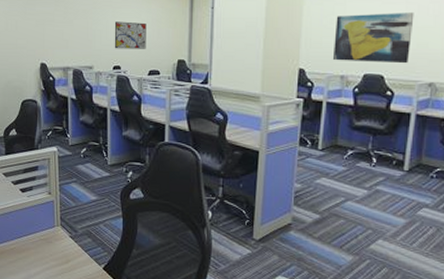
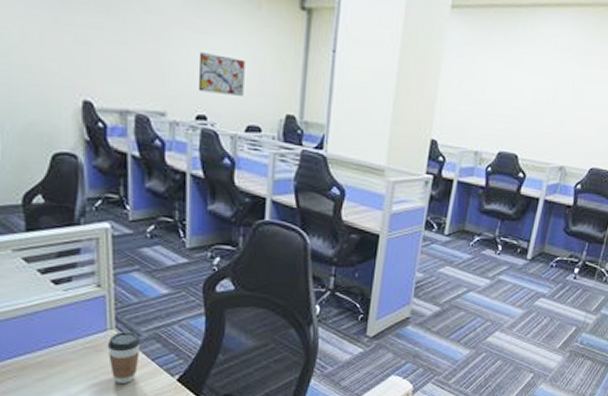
coffee cup: none [55,228,78,270] -> present [107,332,142,385]
wall art: present [332,12,414,64] -> none [467,80,554,144]

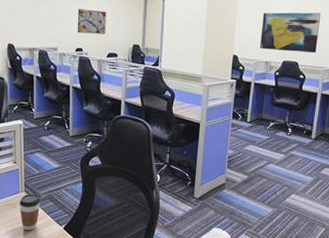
wall art: none [467,80,554,144] -> present [259,12,321,53]

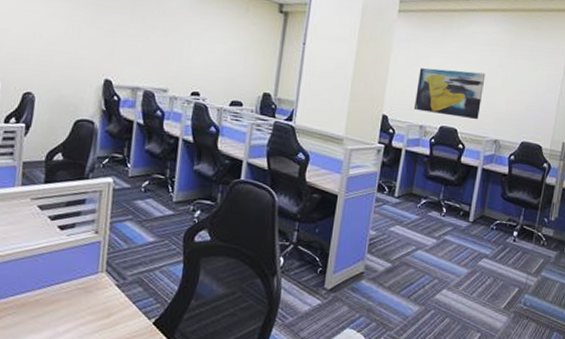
coffee cup: present [19,194,41,231] -> none [96,275,127,325]
wall art: present [77,9,106,34] -> none [194,44,233,78]

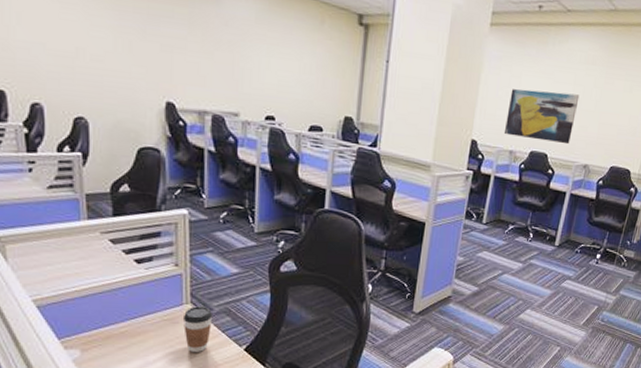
coffee cup: none [96,275,127,325] -> present [182,306,214,353]

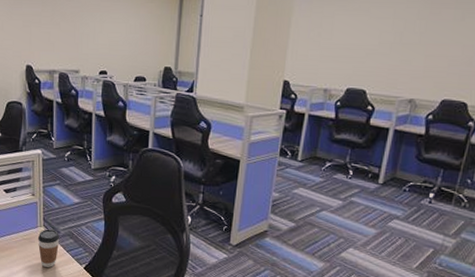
wall art: present [503,89,580,145] -> none [317,28,401,80]

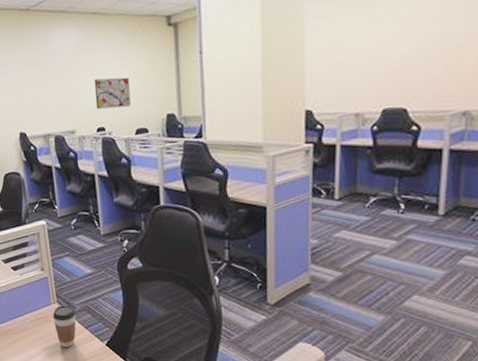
wall art: none [101,26,134,55] -> present [94,77,131,110]

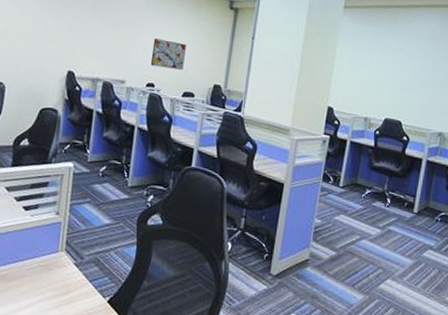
coffee cup: present [52,305,77,348] -> none [56,254,84,302]

